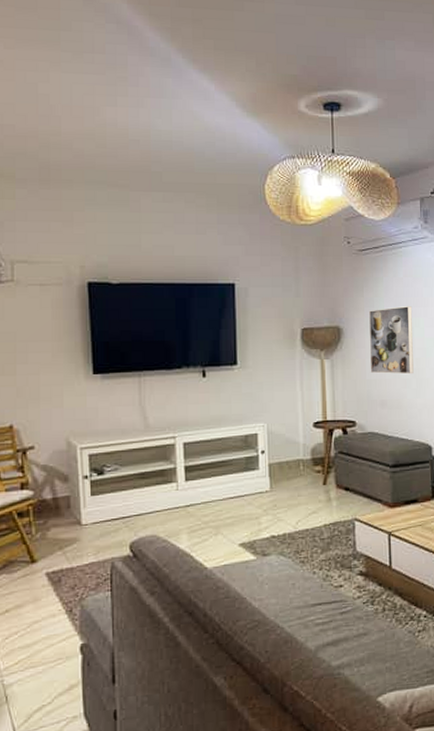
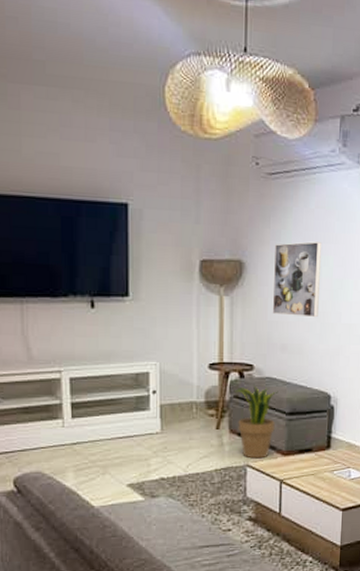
potted plant: none [339,440,381,512] -> present [235,385,279,459]

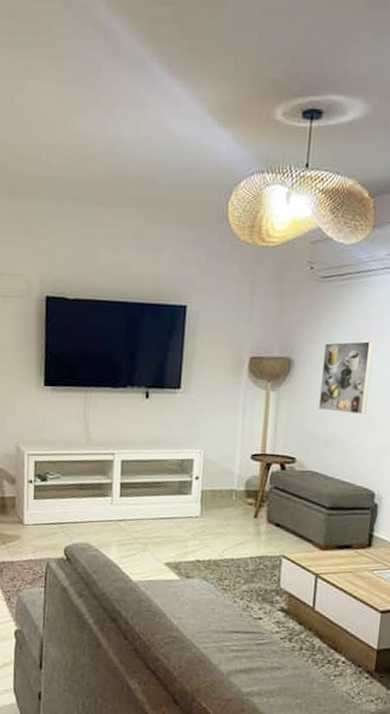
potted plant: present [235,385,279,459] -> none [275,478,320,551]

